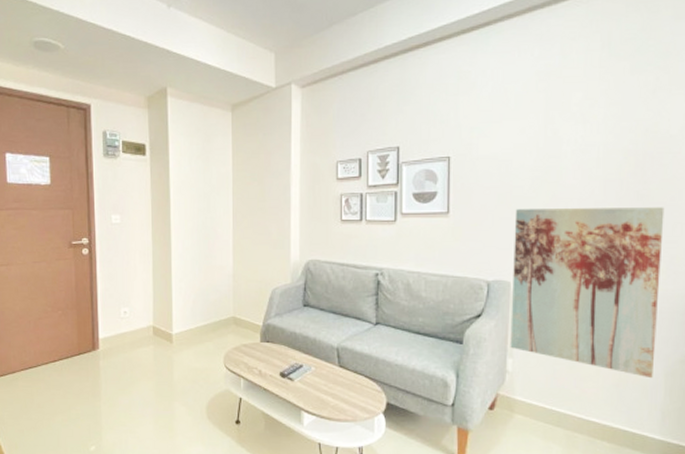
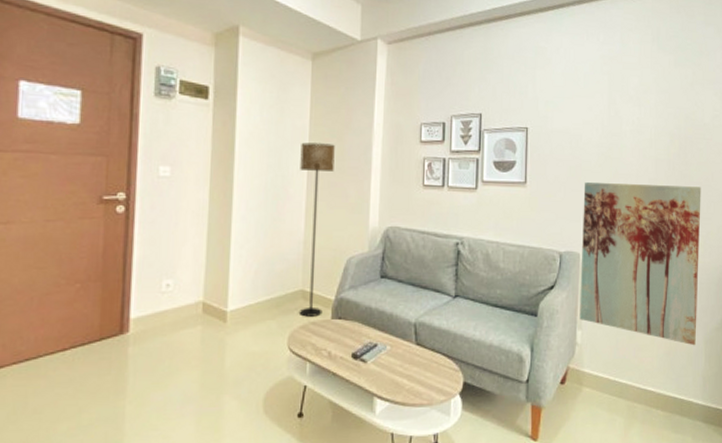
floor lamp: none [226,187,256,340] -> present [299,142,335,317]

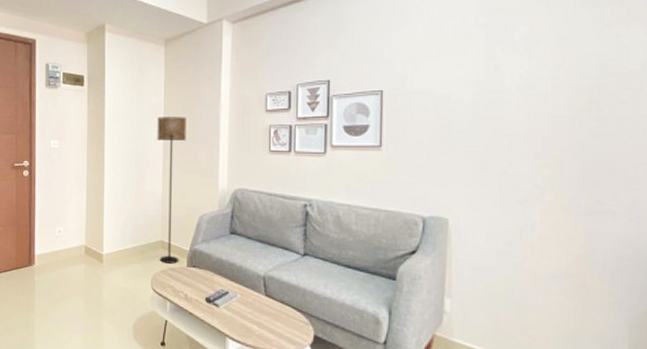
wall art: present [579,181,702,346] -> none [448,143,625,331]

